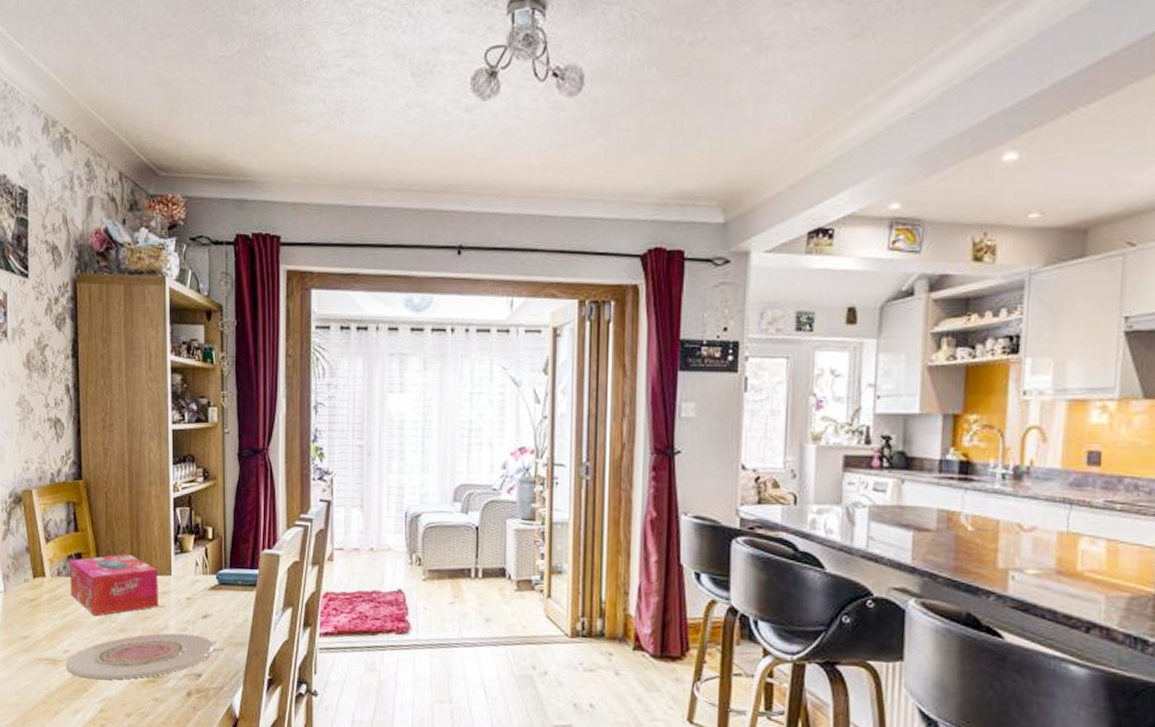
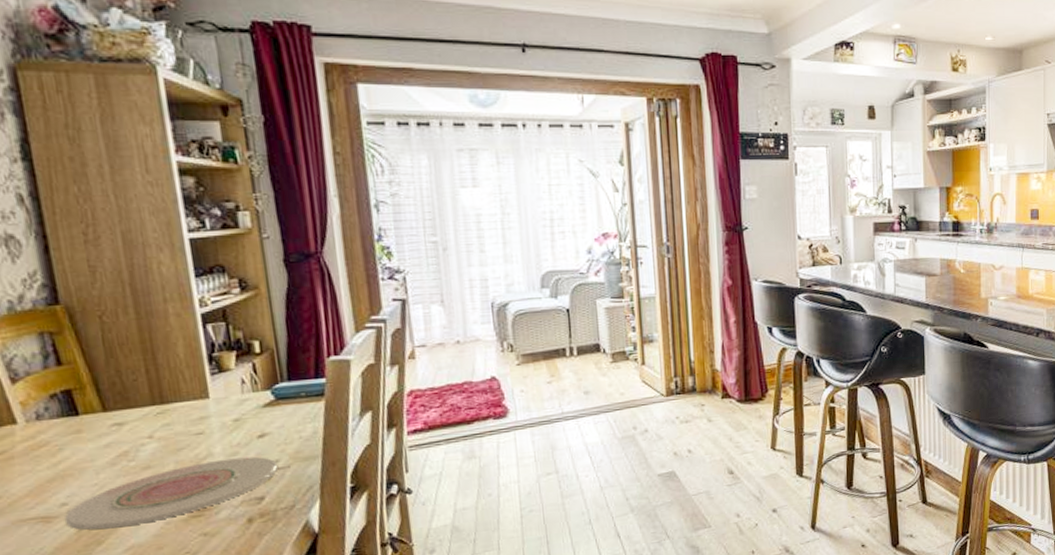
tissue box: present [70,554,159,616] -> none [54,382,196,458]

